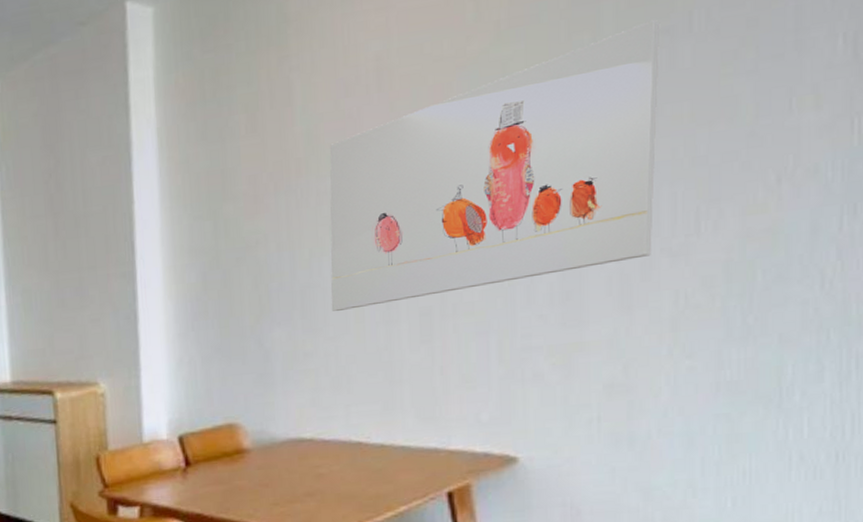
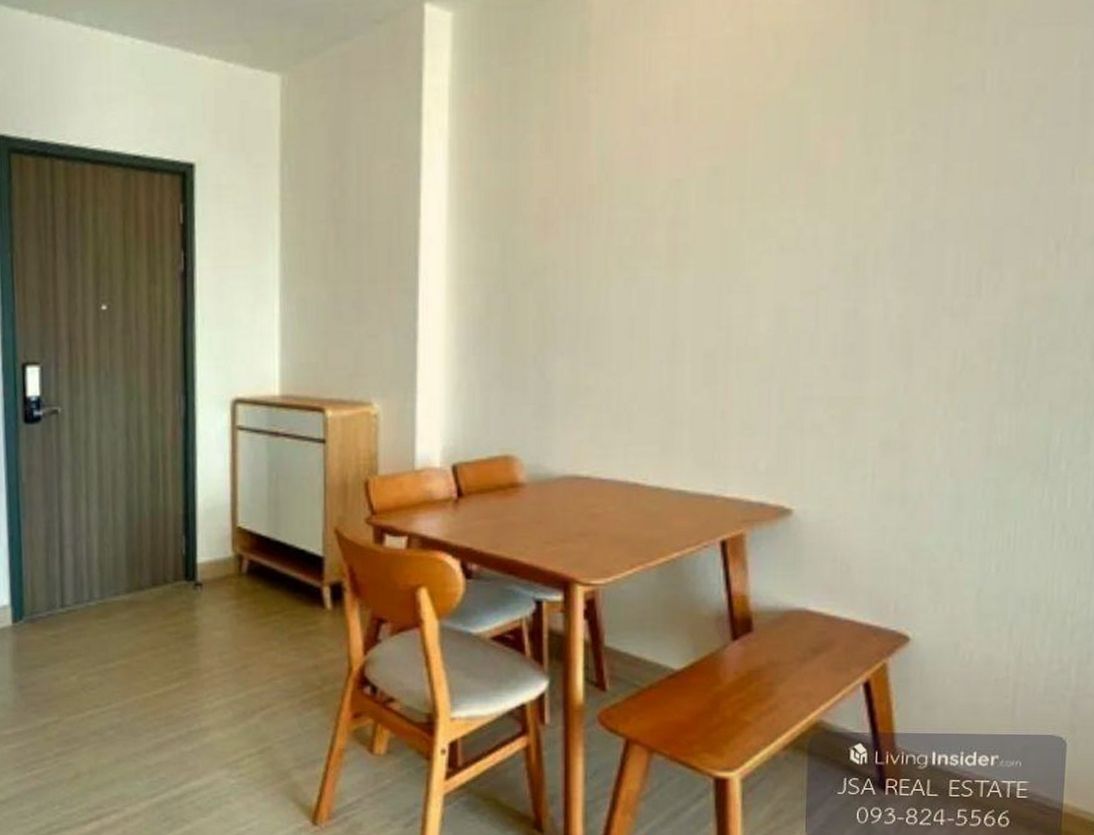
wall art: present [329,19,661,312] -> none [616,75,955,347]

